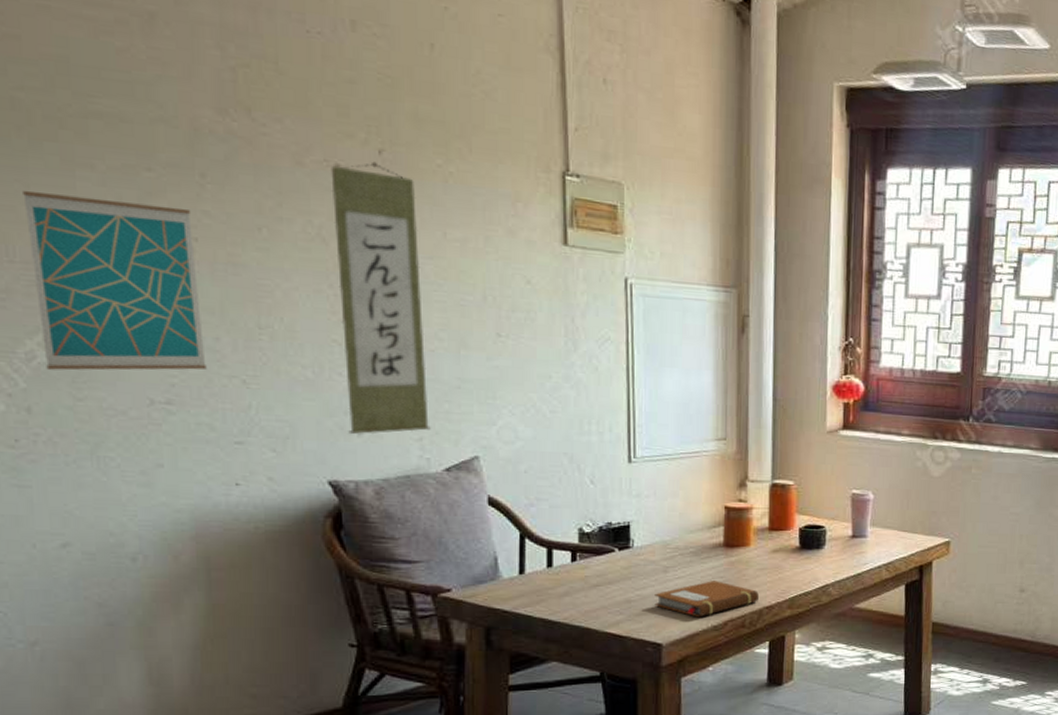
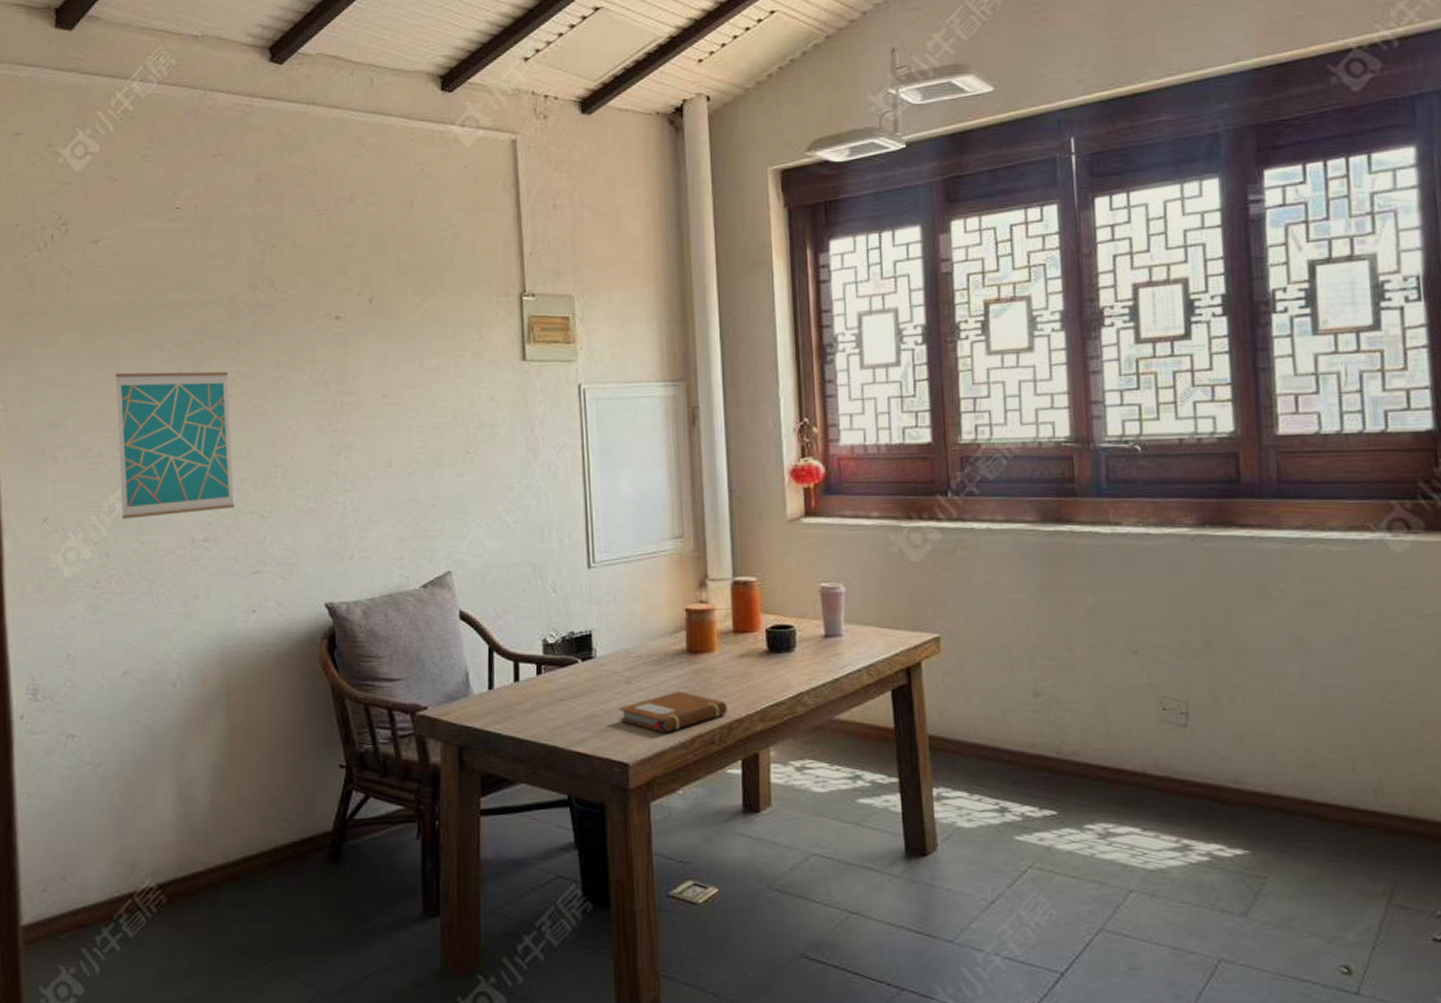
wall scroll: present [331,161,431,435] -> none [332,309,410,558]

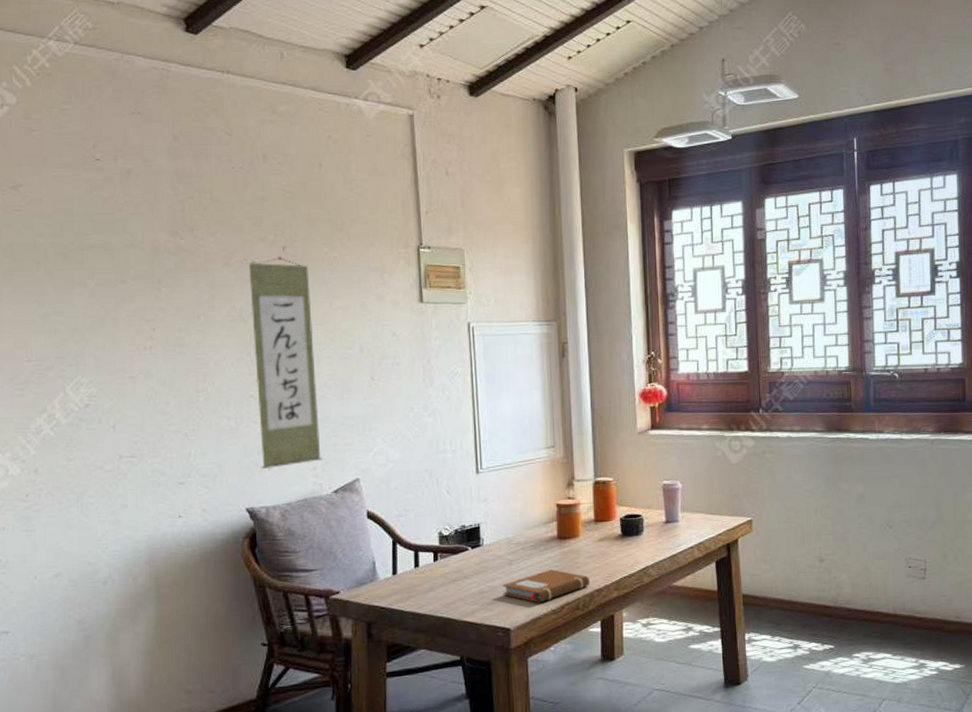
wall art: present [115,371,235,519] -> none [39,307,160,439]
wall scroll: none [332,309,410,558] -> present [249,256,322,470]

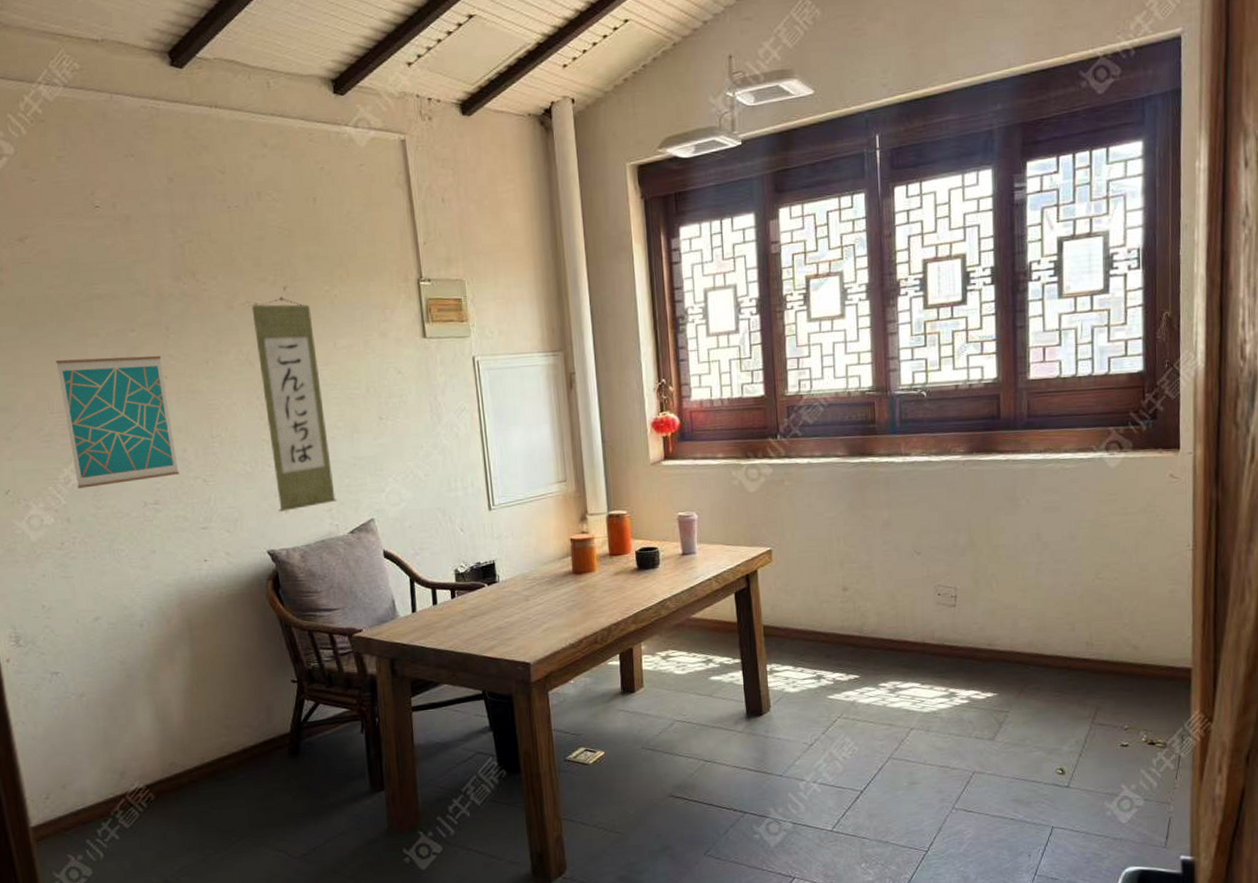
wall art: none [39,307,160,439] -> present [56,355,179,489]
notebook: present [502,569,589,603] -> none [520,604,607,638]

